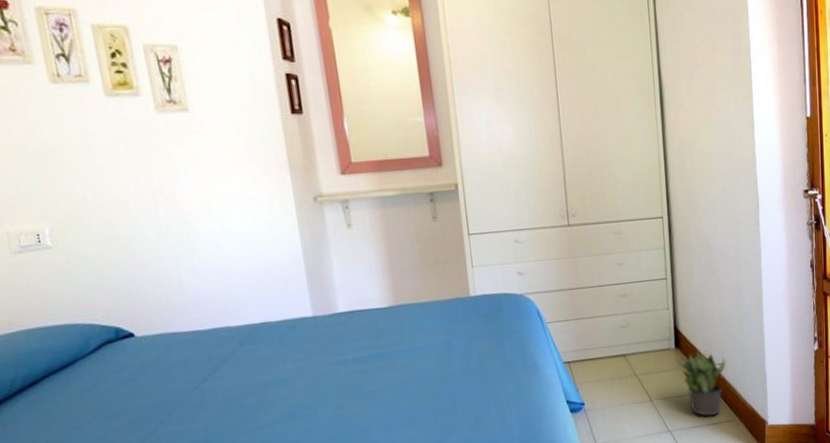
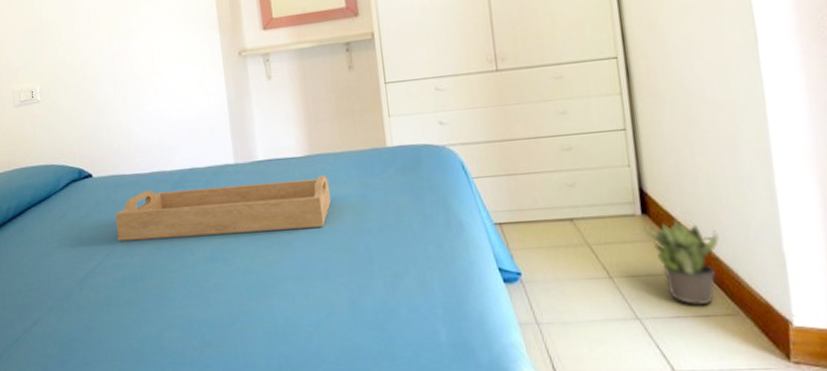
serving tray: none [168,325,417,406] -> present [115,175,332,241]

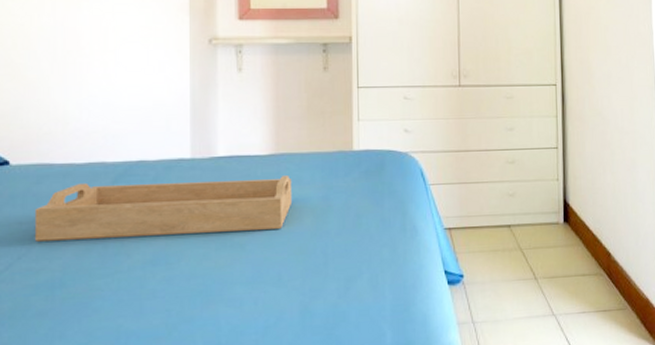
potted plant: present [642,217,719,306] -> none [563,225,618,302]

